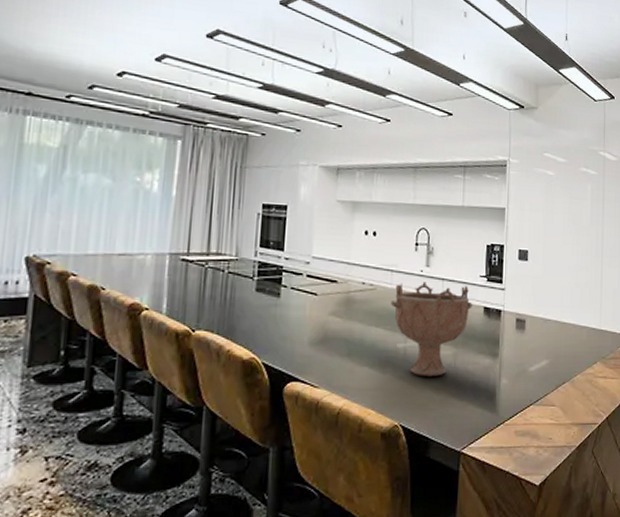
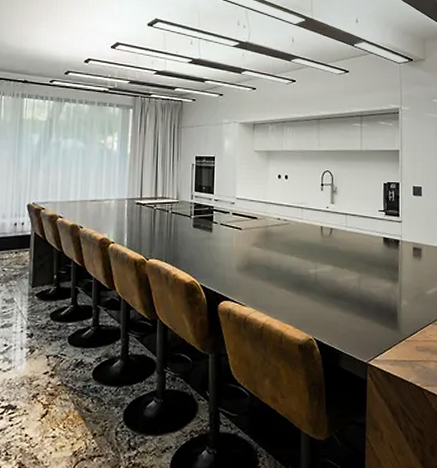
decorative bowl: present [390,282,472,377] -> none [302,217,373,298]

